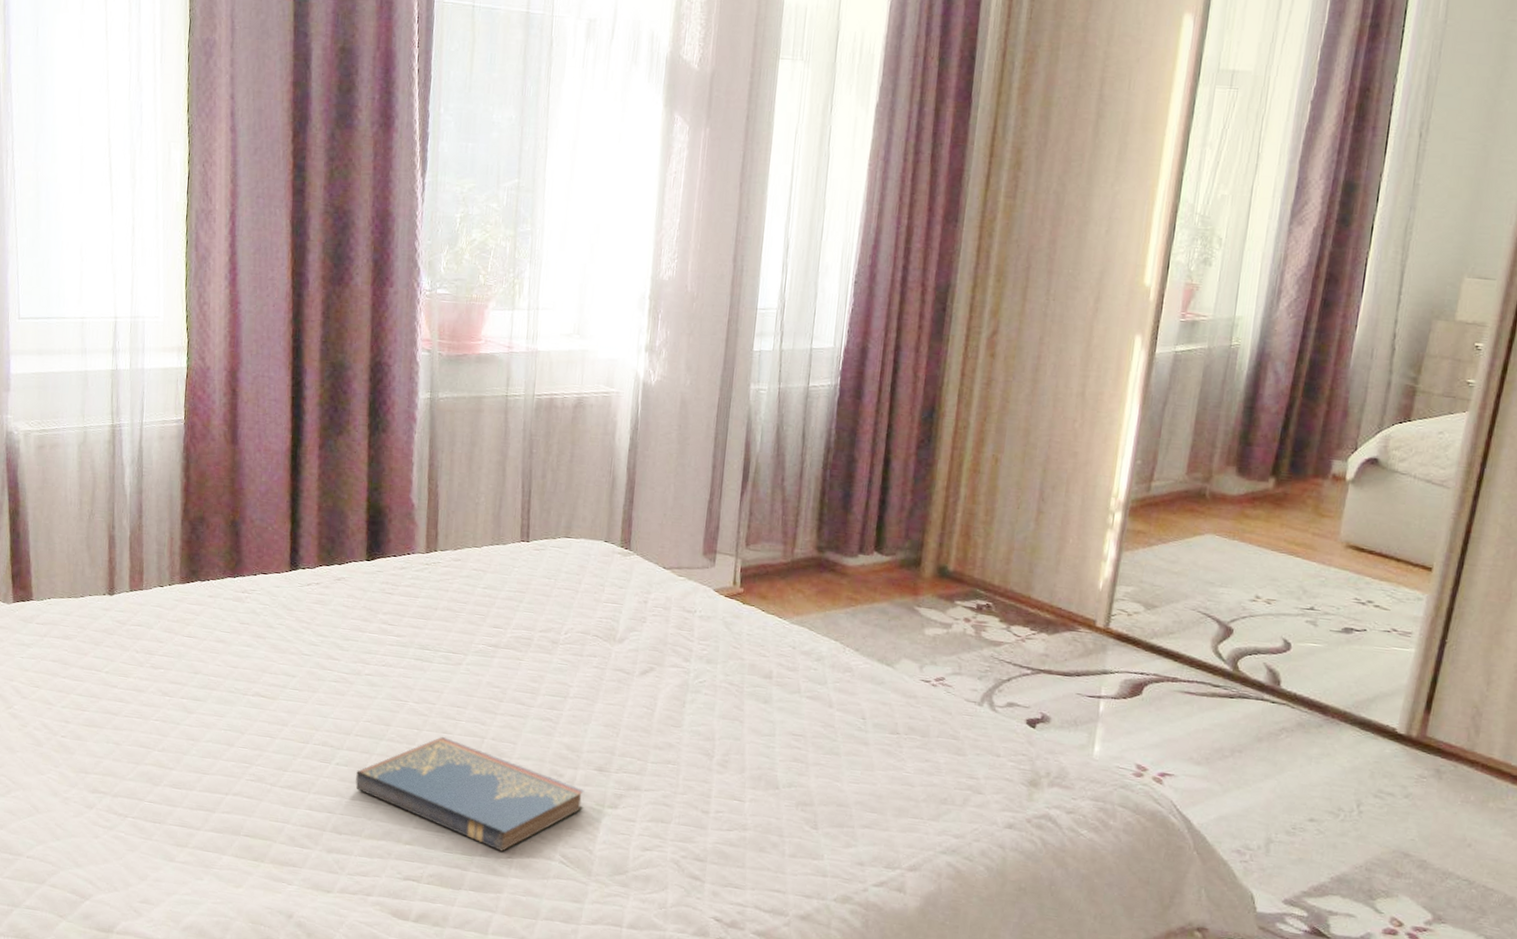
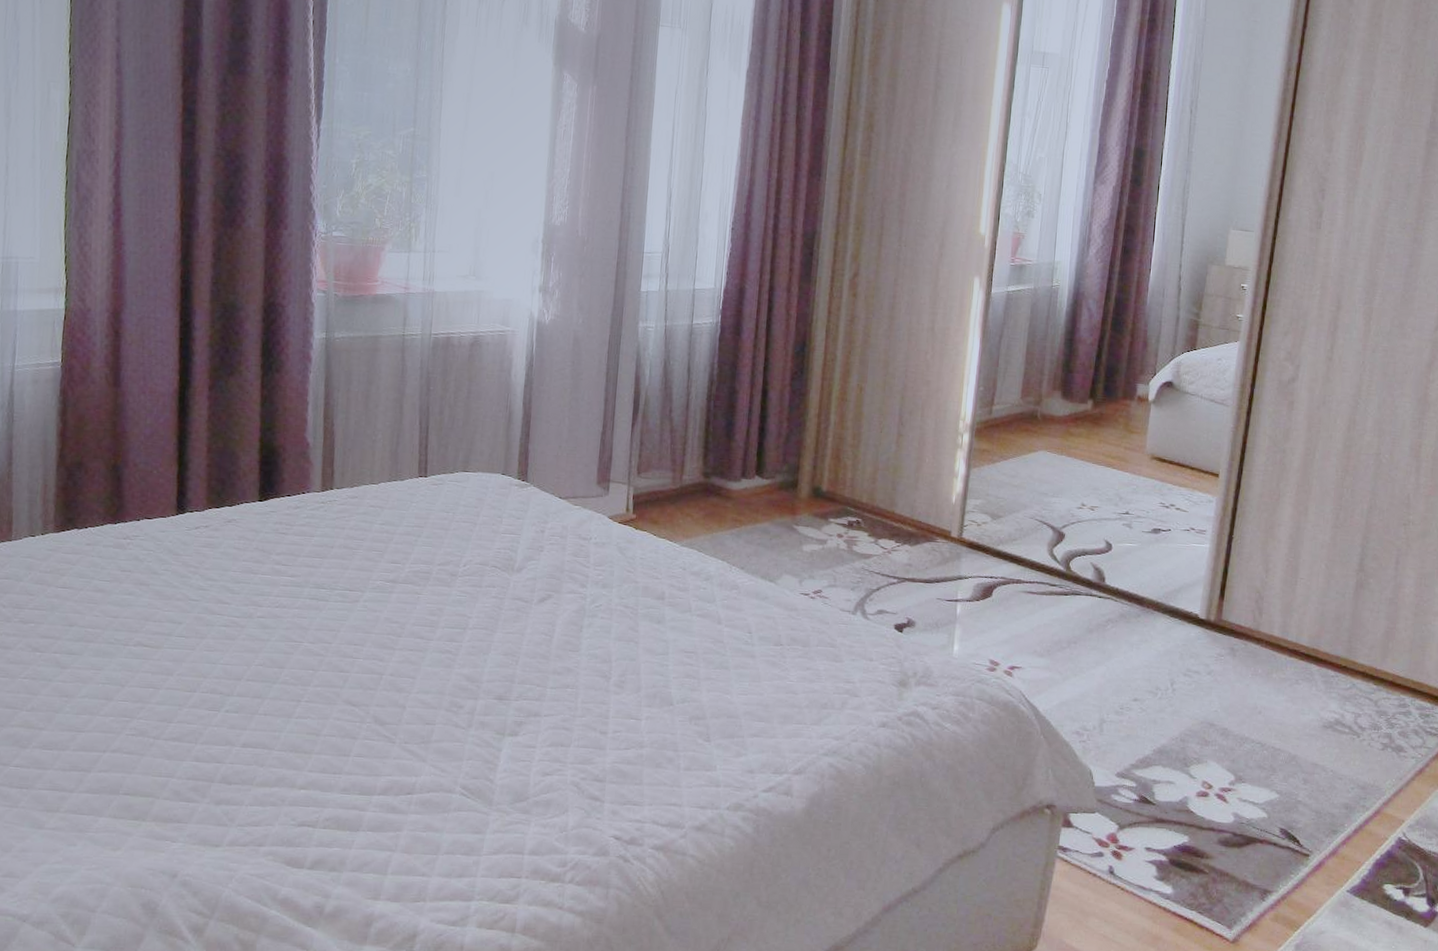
hardcover book: present [355,736,585,852] -> none [246,675,485,788]

